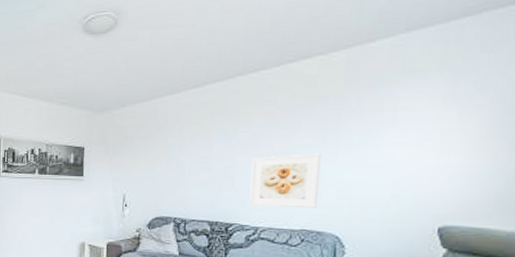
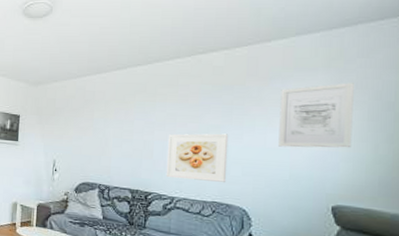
wall art: none [379,84,473,164] -> present [278,83,354,148]

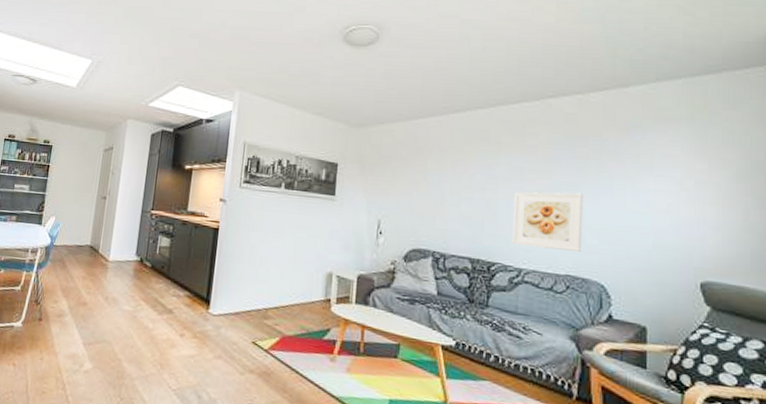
wall art: present [278,83,354,148] -> none [640,138,720,214]

